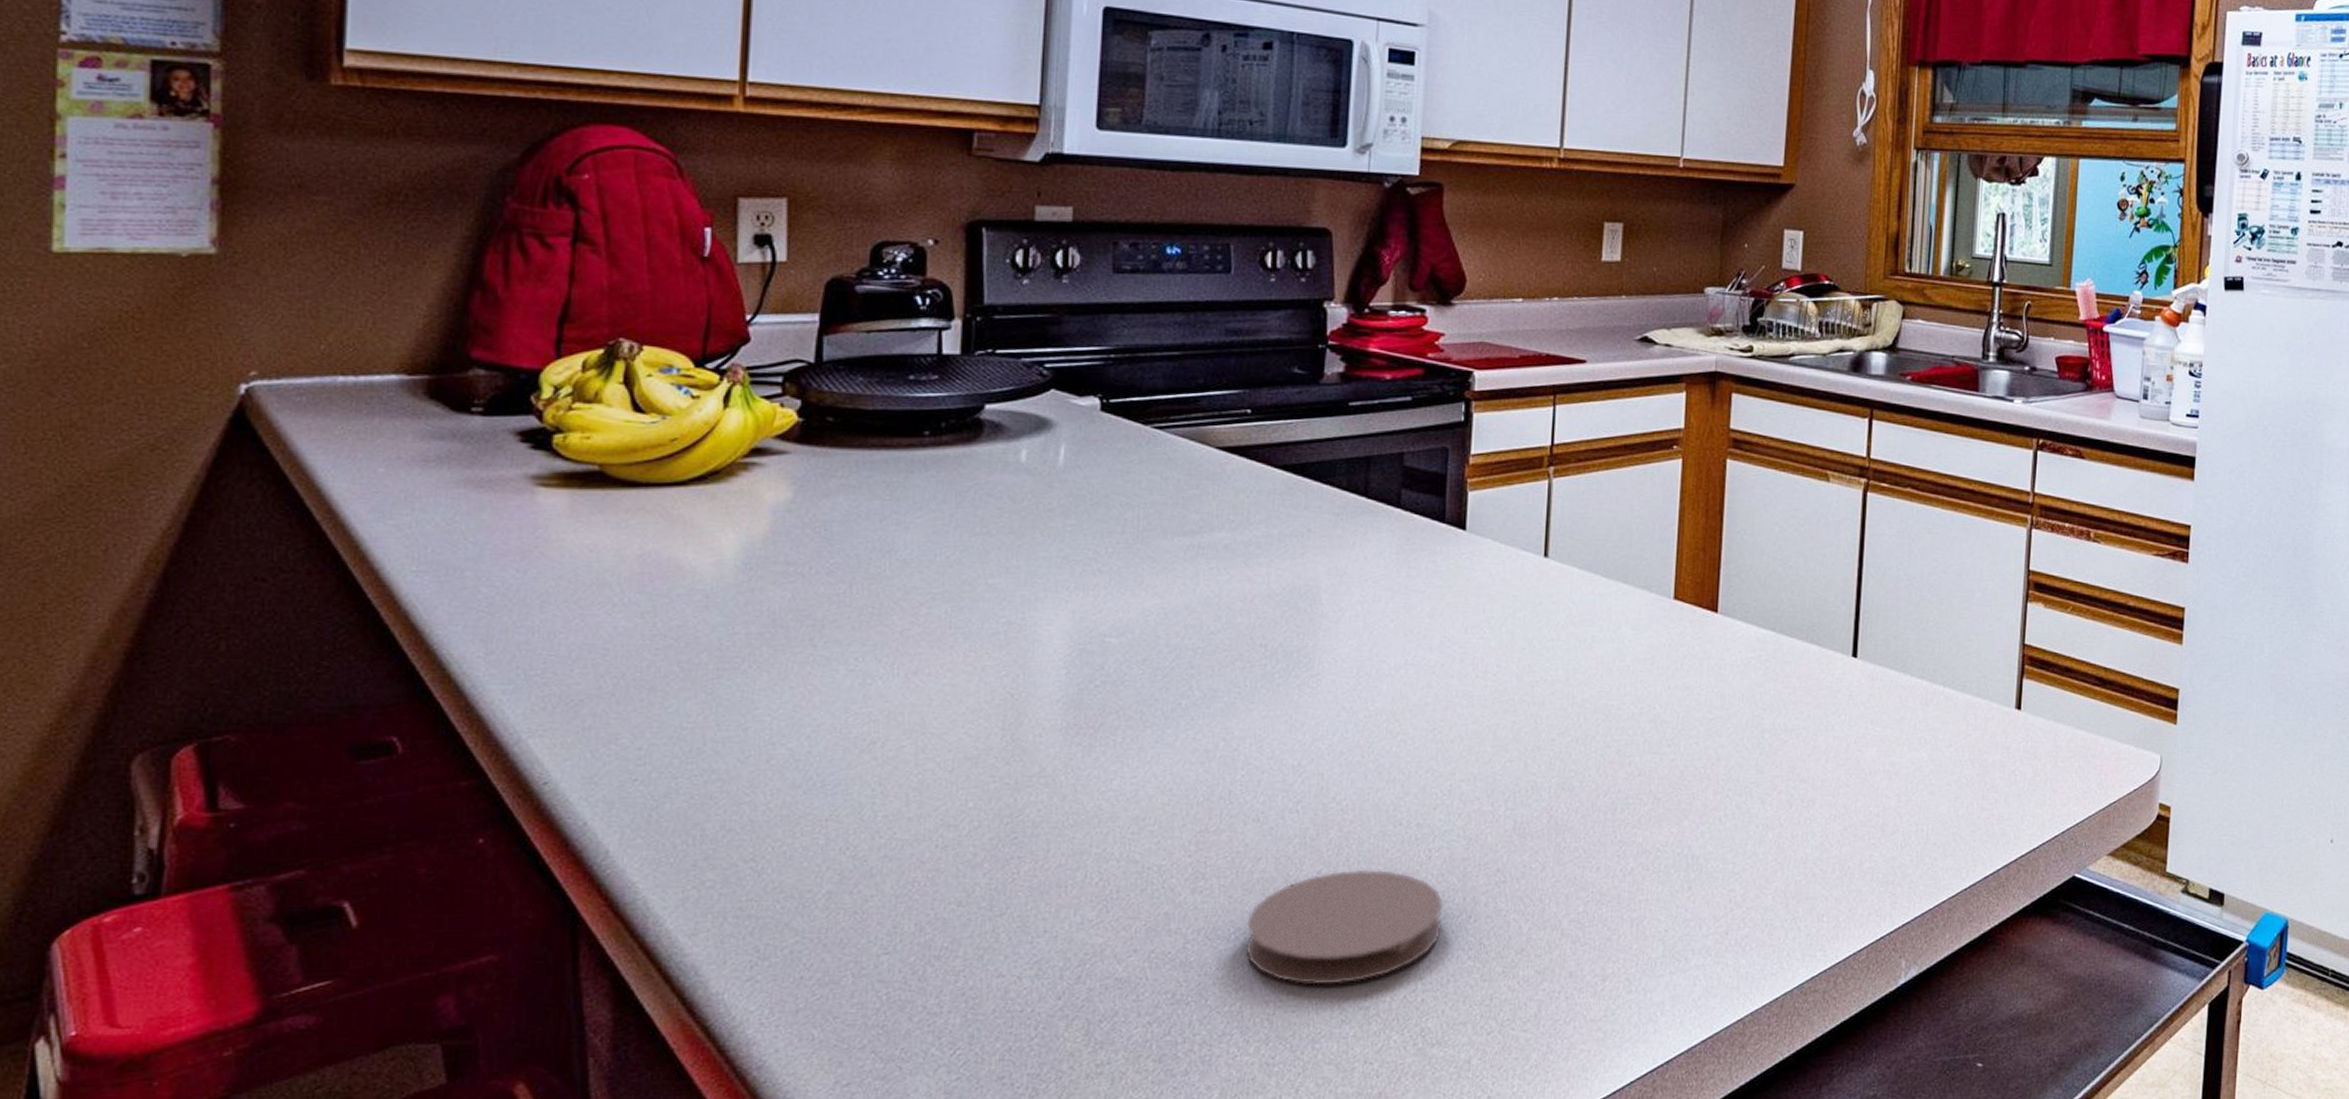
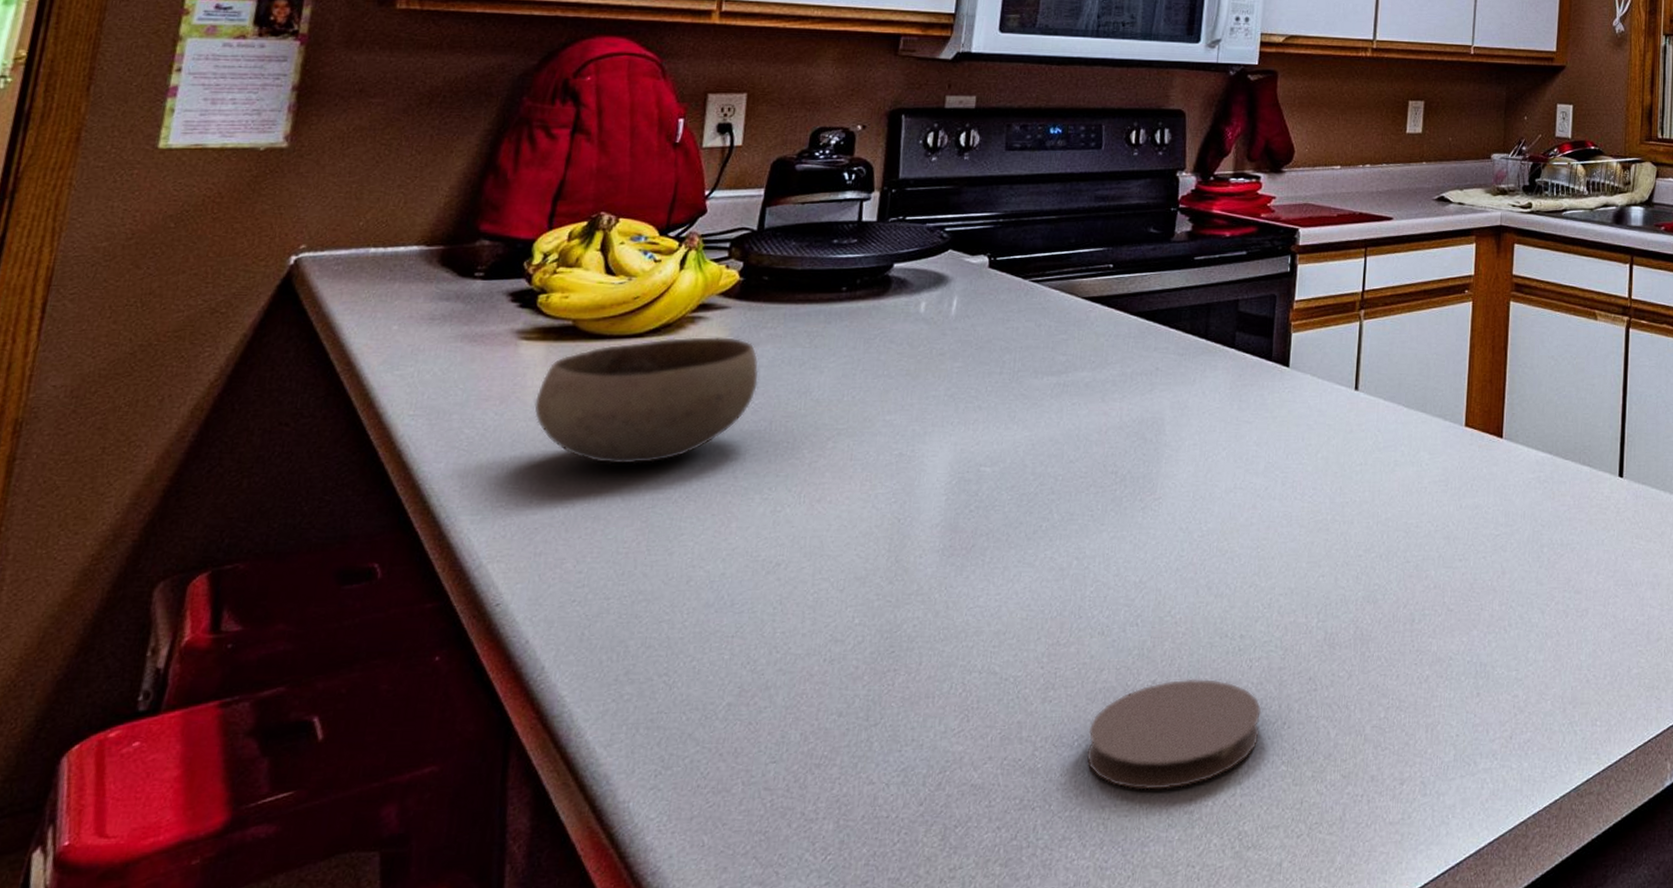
bowl: none [563,486,831,630] -> present [534,337,759,464]

